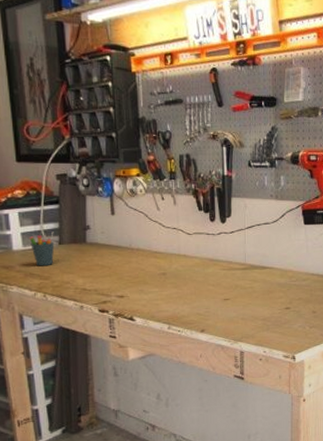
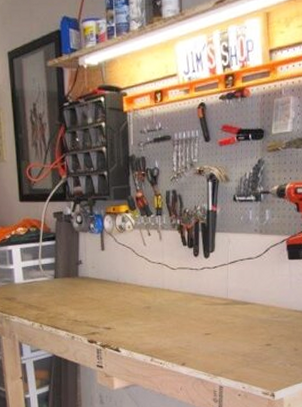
pen holder: present [29,232,55,266] -> none [29,266,51,298]

